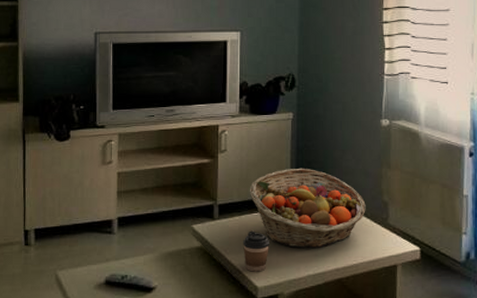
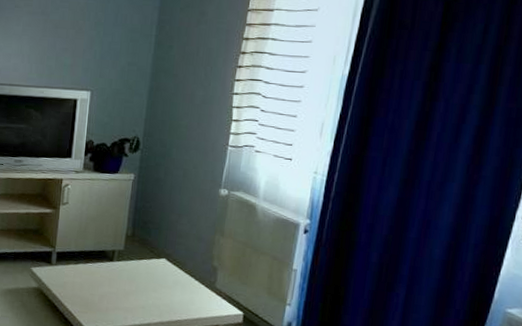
coffee cup: present [243,230,270,272] -> none [76,279,102,316]
fruit basket: present [249,168,366,249] -> none [86,226,196,302]

